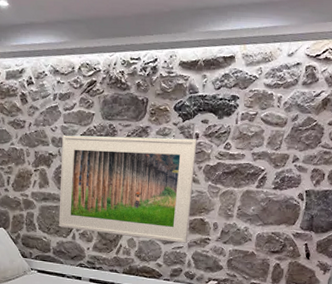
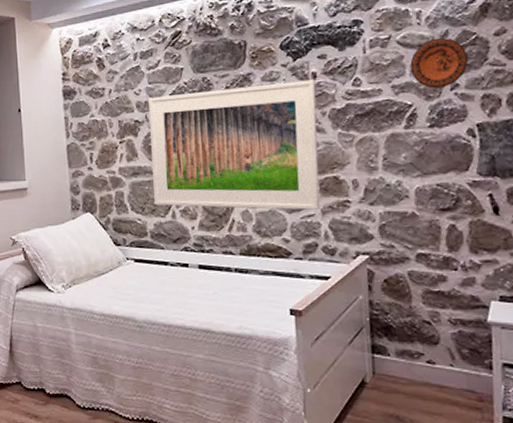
decorative plate: none [267,120,309,160] -> present [410,37,469,89]

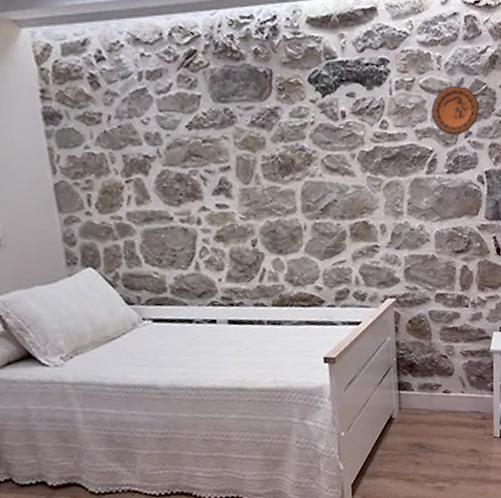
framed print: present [148,79,320,211] -> none [160,119,350,257]

